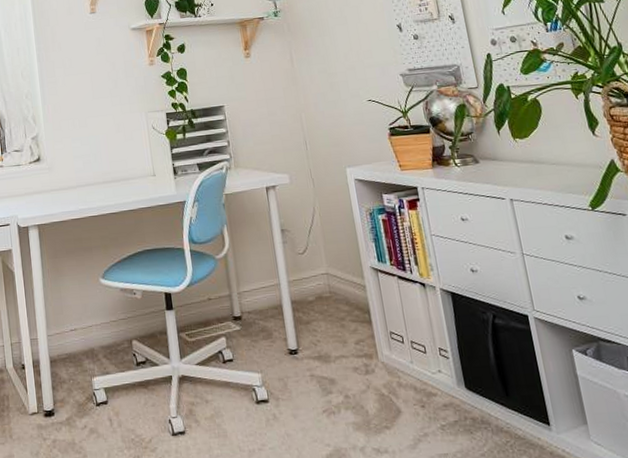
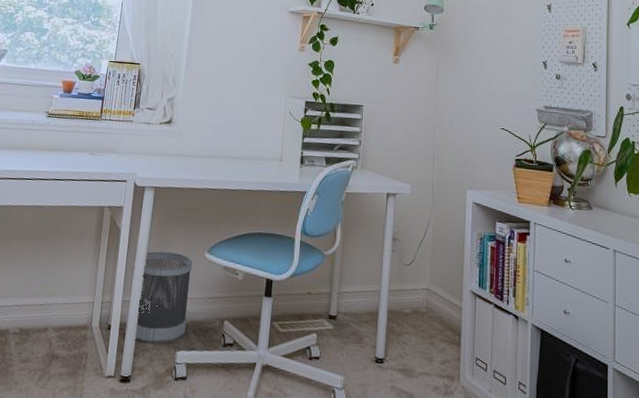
wastebasket: none [31,284,97,376] -> present [132,251,193,344]

